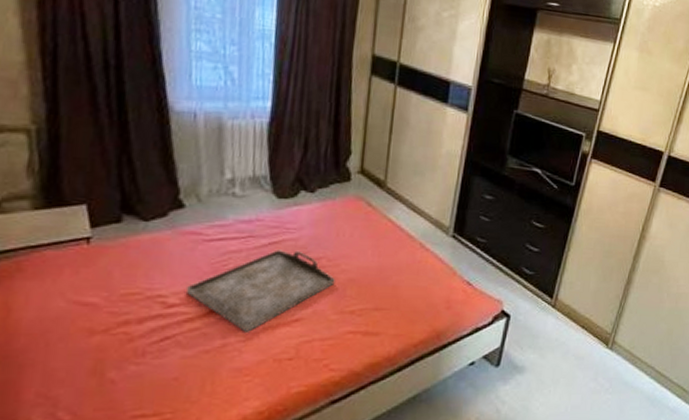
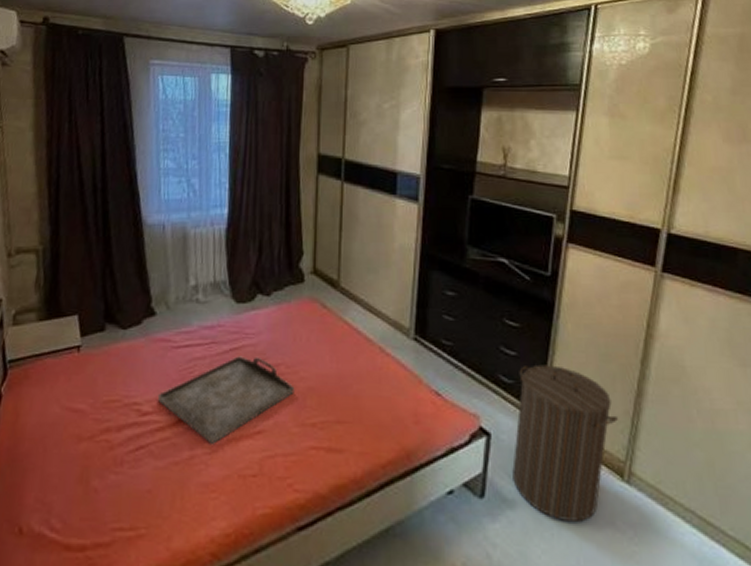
laundry hamper: none [524,259,610,380] -> present [512,364,618,522]

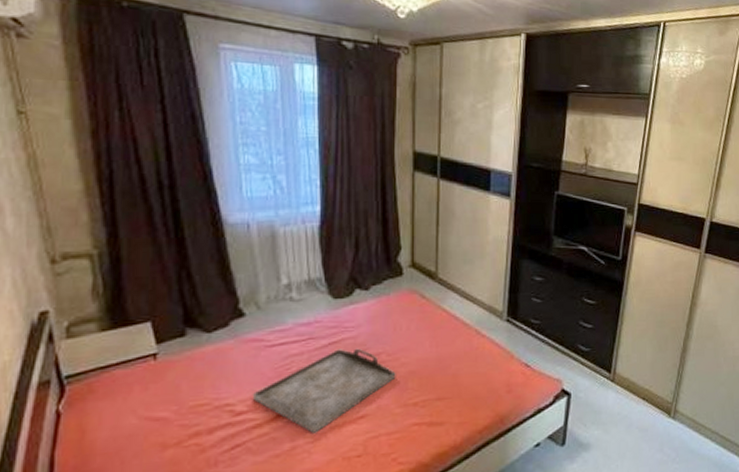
laundry hamper: present [512,364,618,522] -> none [588,333,668,454]

